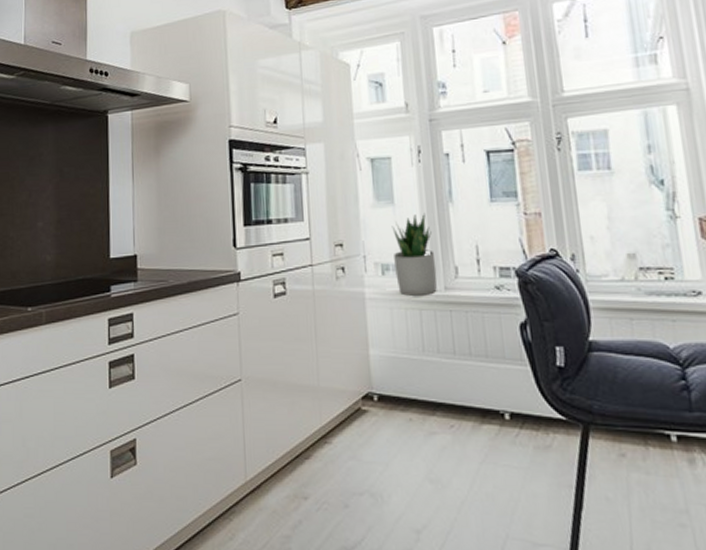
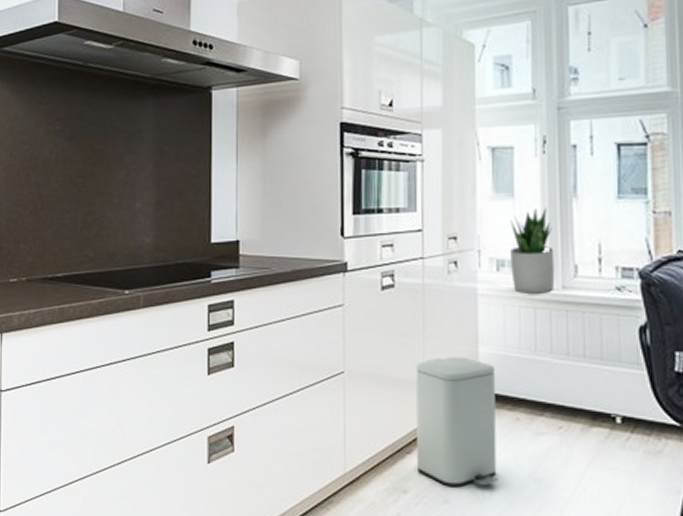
pedal bin: none [310,360,396,492] -> present [416,356,499,488]

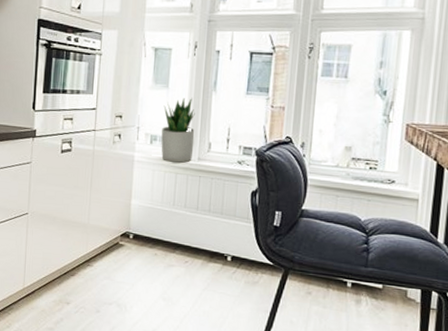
pedal bin: present [416,356,499,488] -> none [78,206,143,302]

